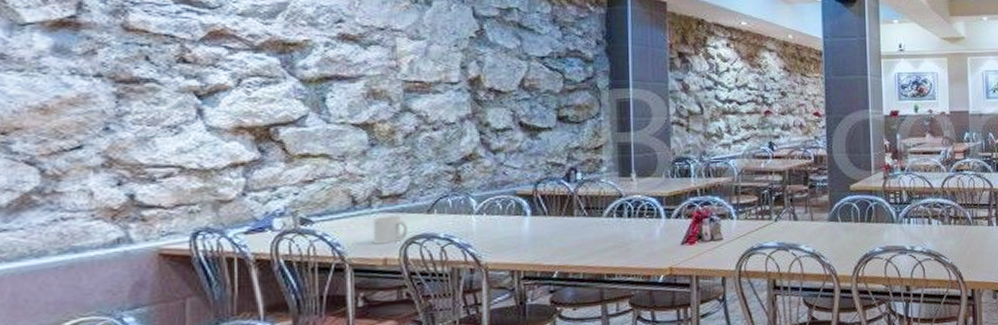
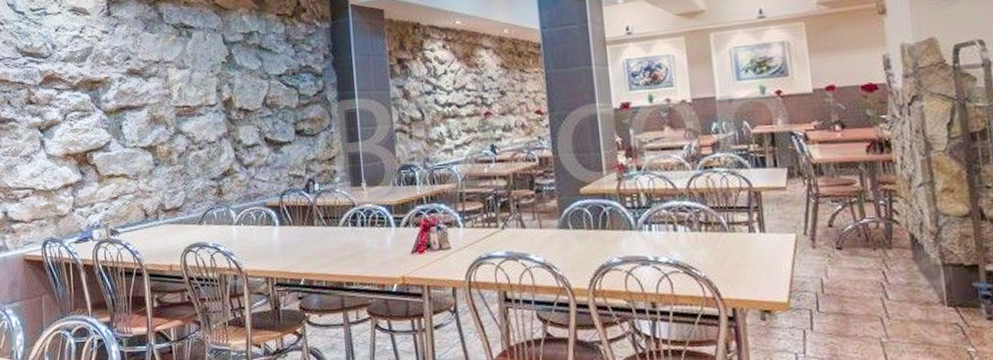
cup: present [372,216,408,244] -> none [159,227,186,252]

